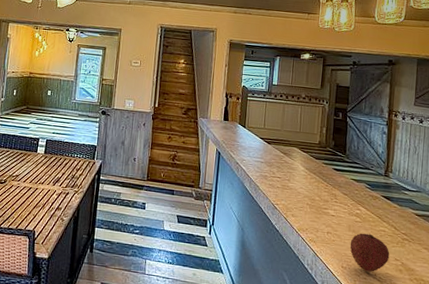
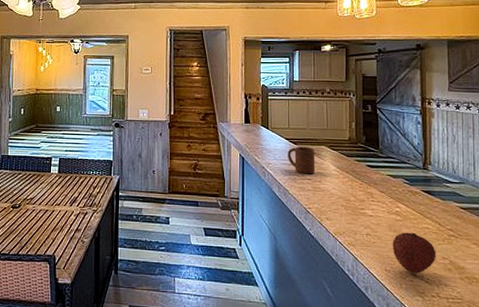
cup: none [261,146,287,173] -> present [288,146,315,174]

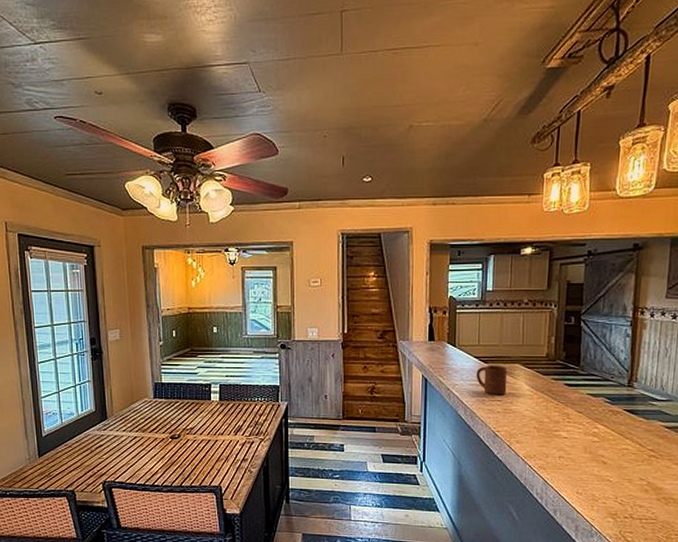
fruit: present [392,232,436,274] -> none [586,454,634,495]

